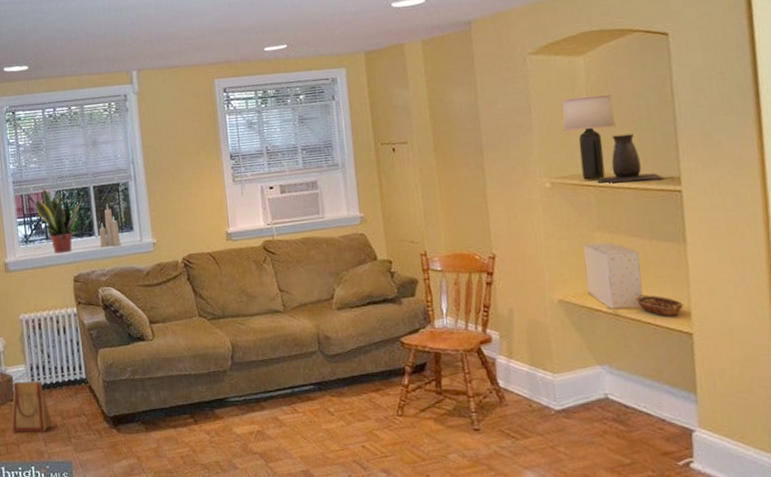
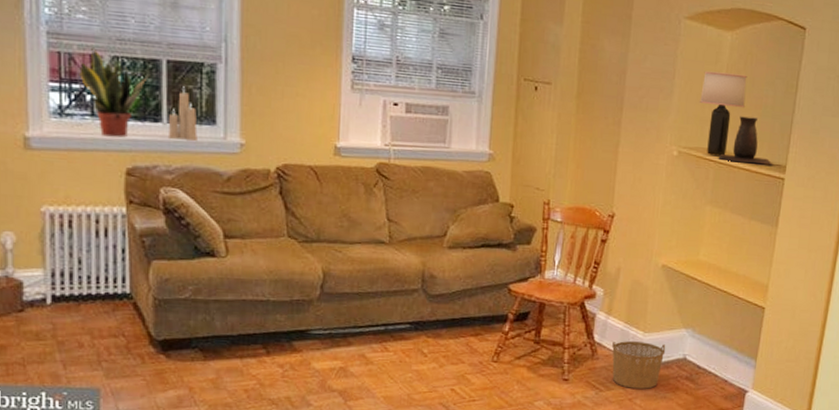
shopping bag: present [11,381,52,432] -> none [15,288,77,352]
basket: none [520,383,583,436] -> present [612,341,666,390]
storage box: present [583,241,644,310] -> none [689,214,739,281]
basket: present [636,295,684,316] -> none [727,269,764,291]

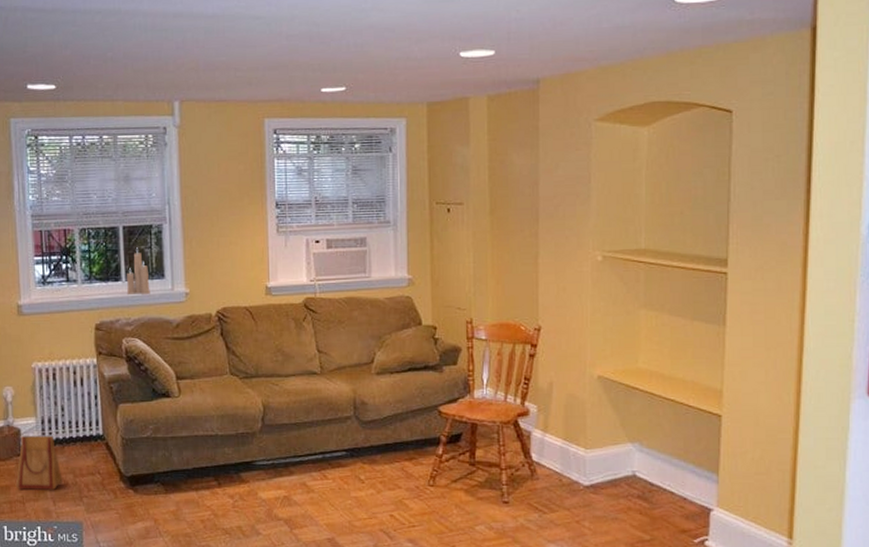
shopping bag: none [15,288,77,352] -> present [16,435,63,490]
potted plant: present [79,47,150,138] -> none [56,223,110,298]
basket: present [612,341,666,390] -> none [552,459,612,511]
table lamp: present [698,71,747,157] -> none [619,169,671,257]
decorative vase: present [718,116,773,165] -> none [647,211,712,261]

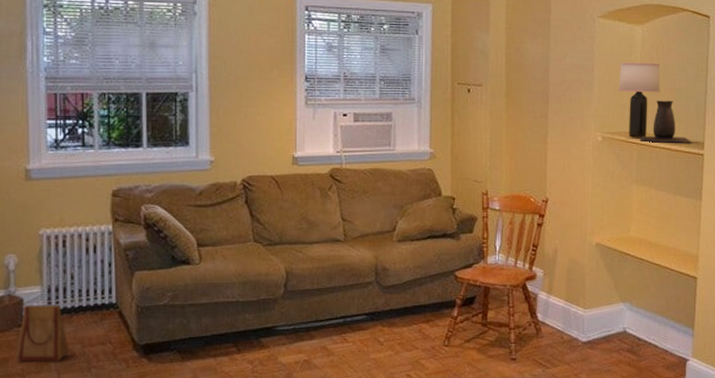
candle: present [126,247,150,296] -> none [147,114,173,162]
table lamp: none [619,169,671,257] -> present [617,62,660,139]
decorative vase: none [647,211,712,261] -> present [640,100,692,143]

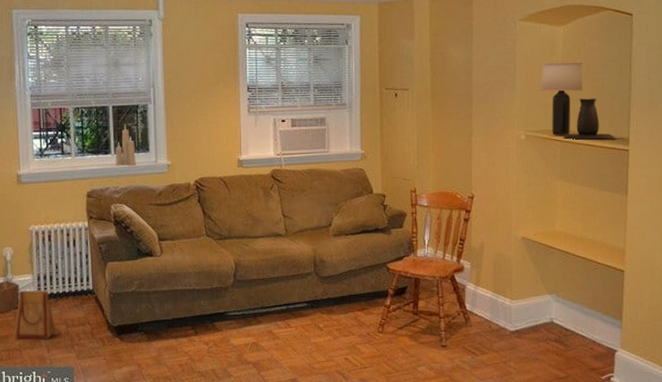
candle: none [147,114,173,162] -> present [115,125,136,167]

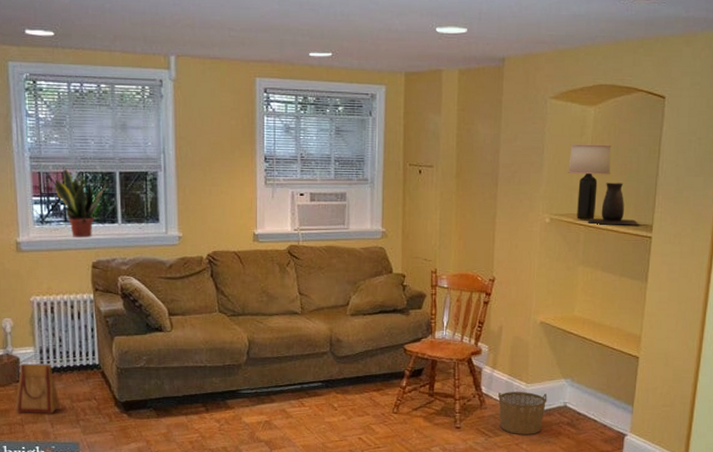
potted plant: none [53,103,101,169] -> present [54,166,107,238]
candle: present [115,125,136,167] -> none [122,192,145,237]
basket: none [483,308,533,353] -> present [498,392,548,436]

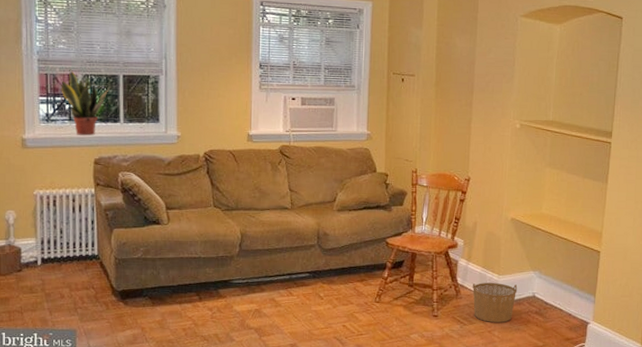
shopping bag: present [15,363,60,413] -> none [15,253,59,302]
table lamp: present [567,144,611,221] -> none [535,57,575,127]
decorative vase: present [587,182,640,226] -> none [554,93,601,132]

